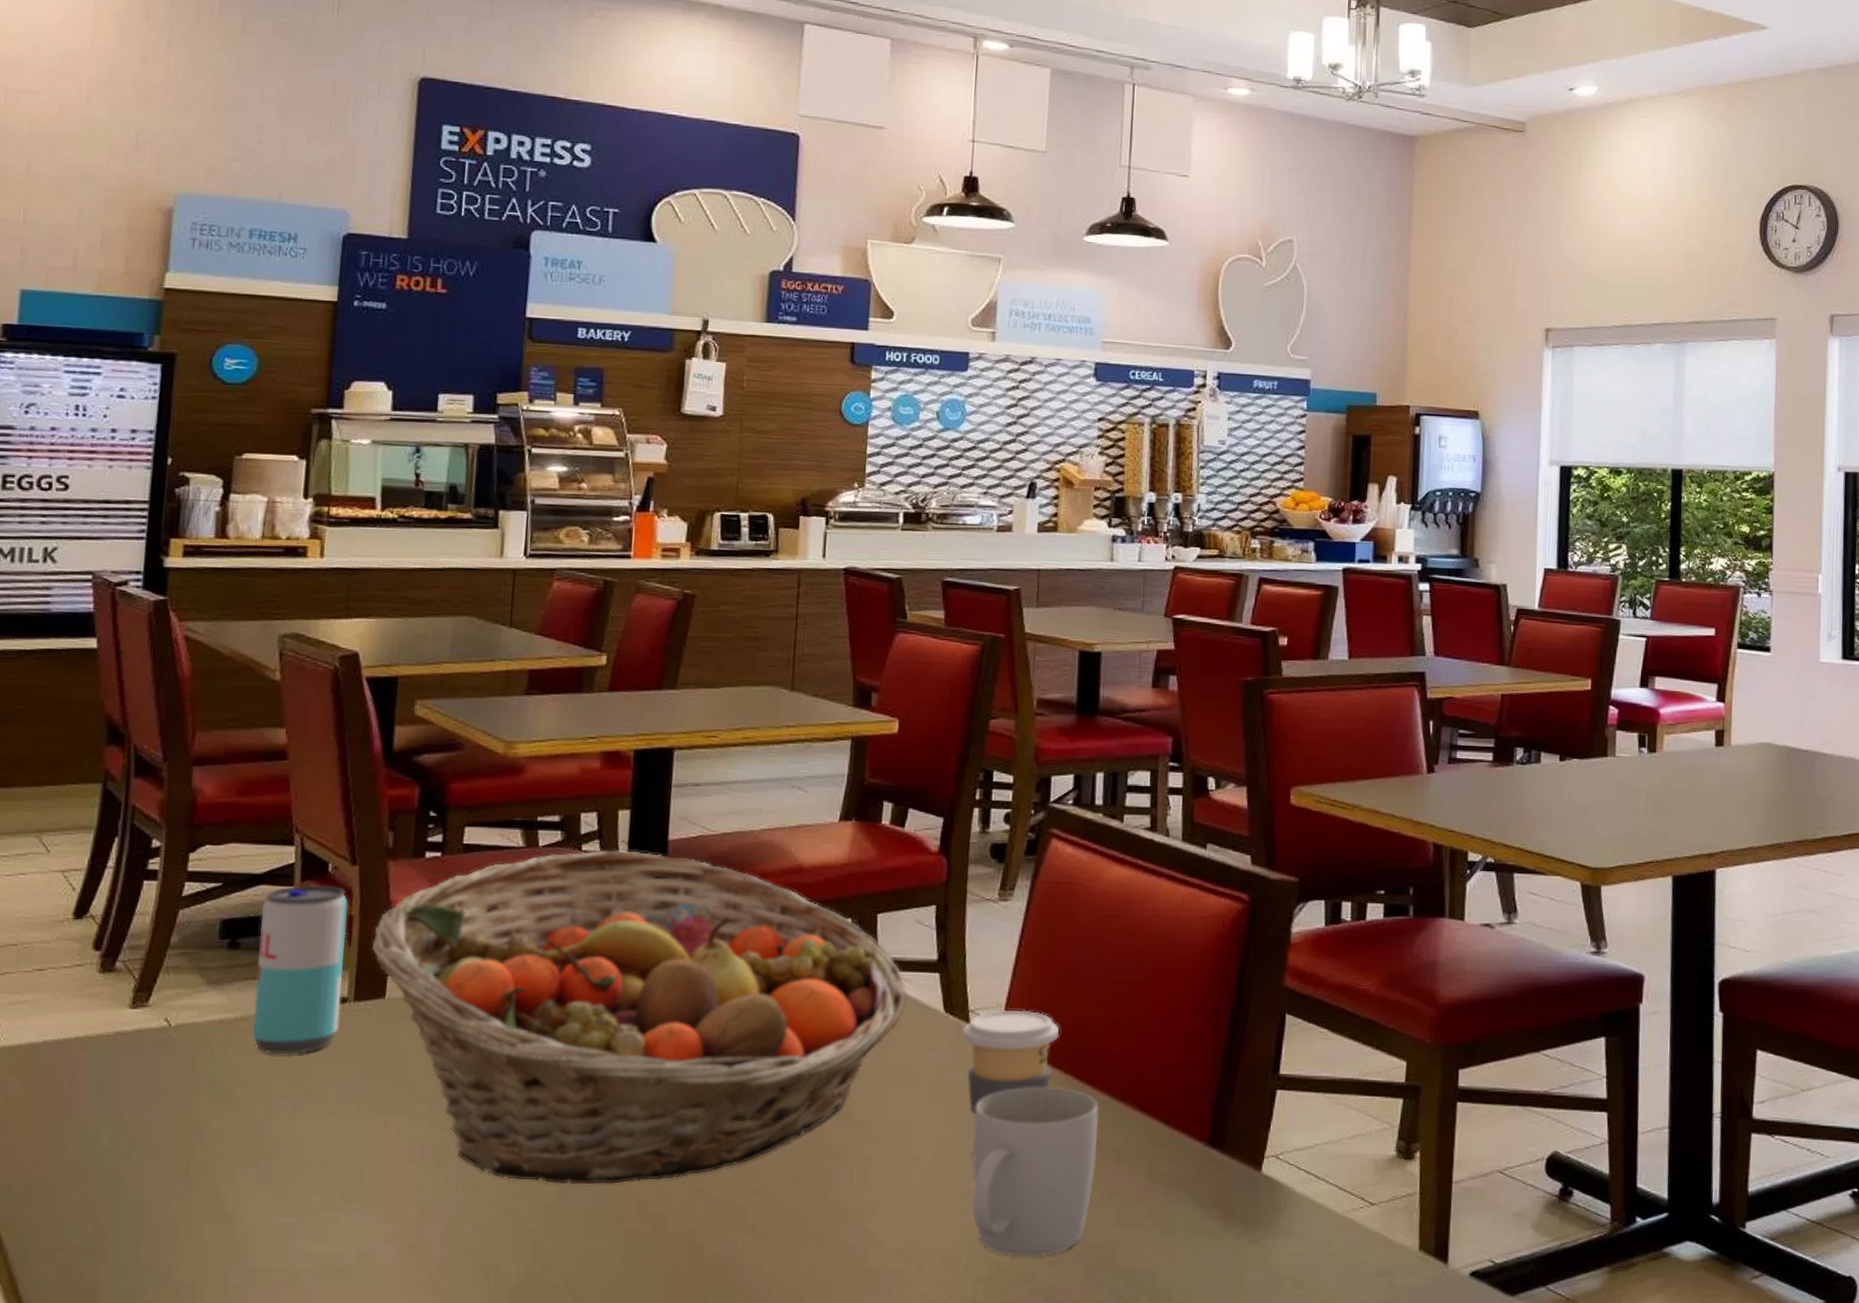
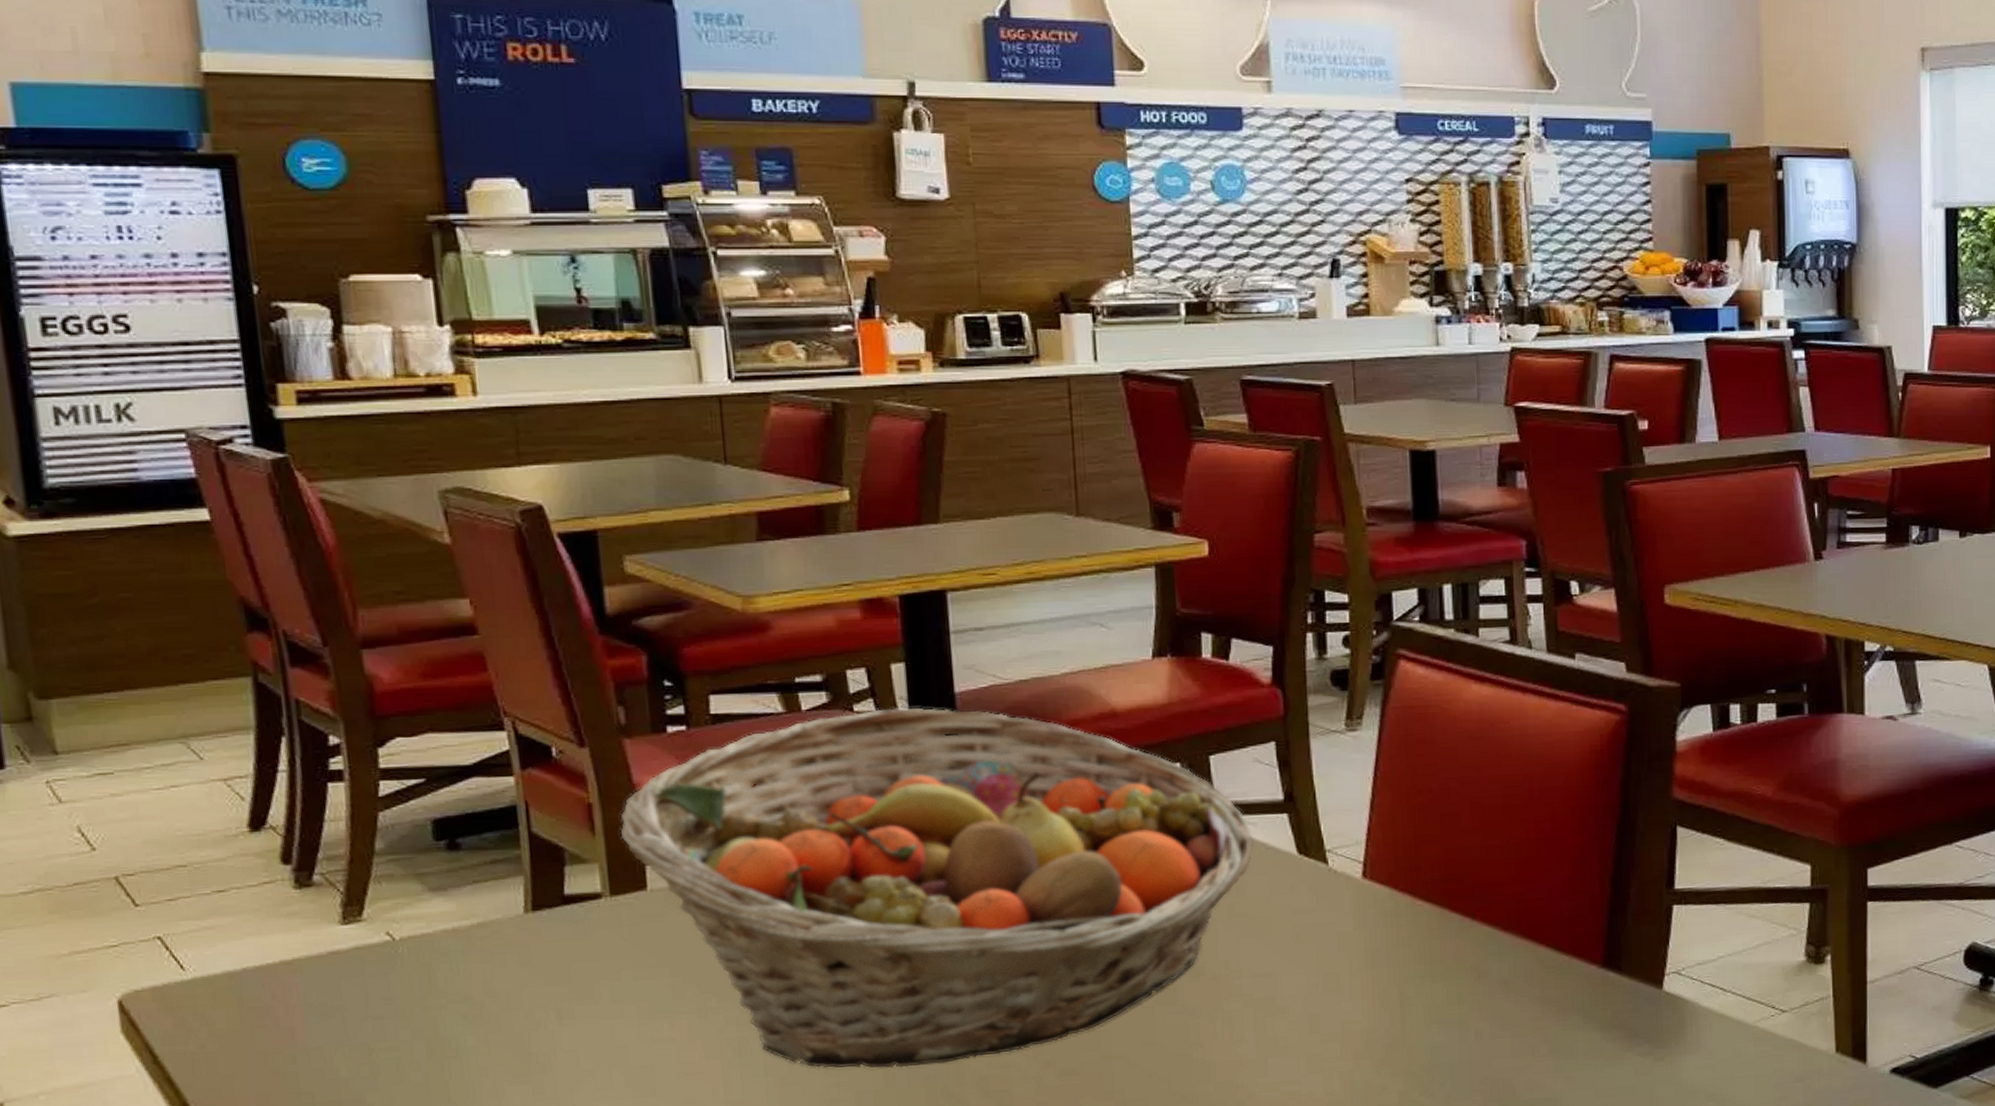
beverage can: present [252,884,348,1055] -> none [479,771,598,960]
coffee cup: present [962,1009,1060,1114] -> none [1321,845,1430,958]
mug: present [971,1086,1099,1257] -> none [1343,921,1483,1097]

